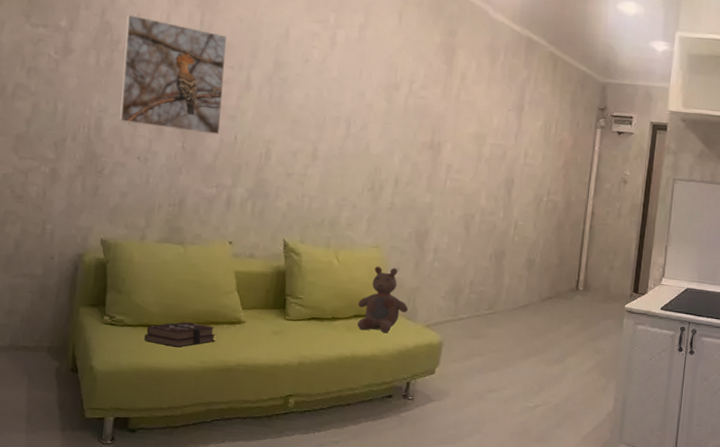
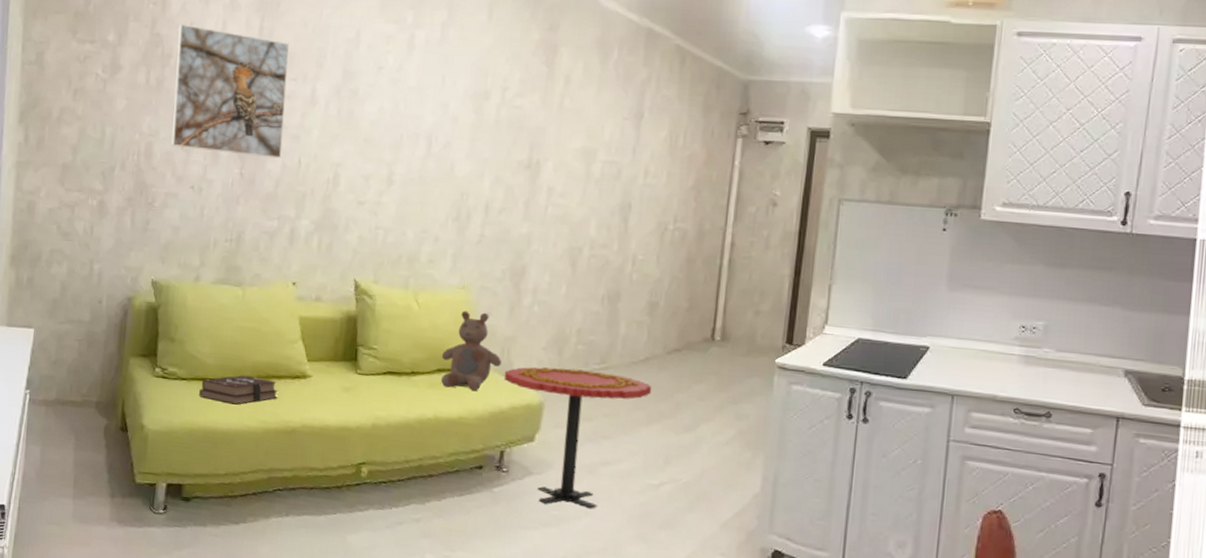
side table: none [410,312,530,428] -> present [503,367,652,509]

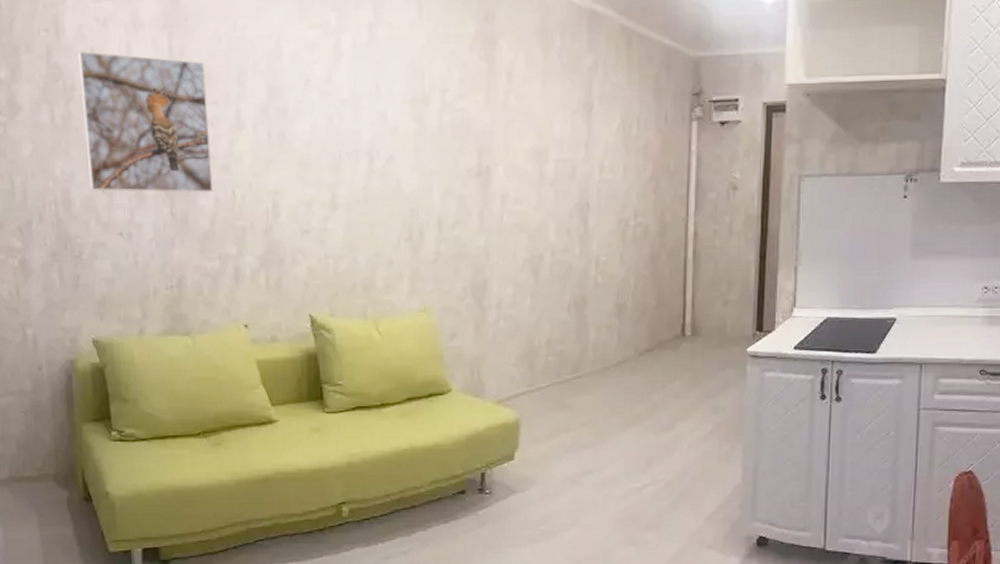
hardback book: present [199,375,278,405] -> none [162,428,246,460]
bear: present [441,310,502,391] -> none [410,334,473,417]
side table: present [503,367,652,509] -> none [476,381,627,520]

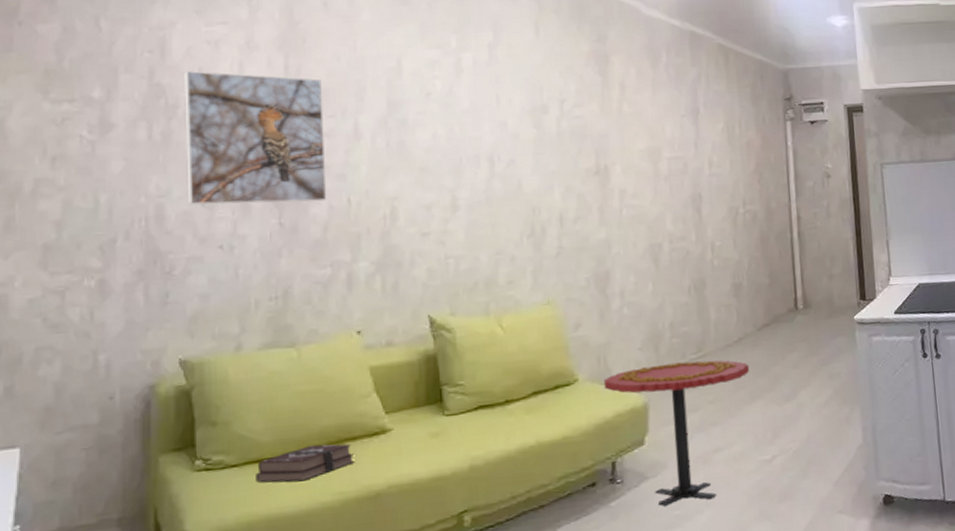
hardback book: none [162,428,246,460] -> present [256,443,355,483]
side table: none [476,381,627,520] -> present [603,360,750,506]

